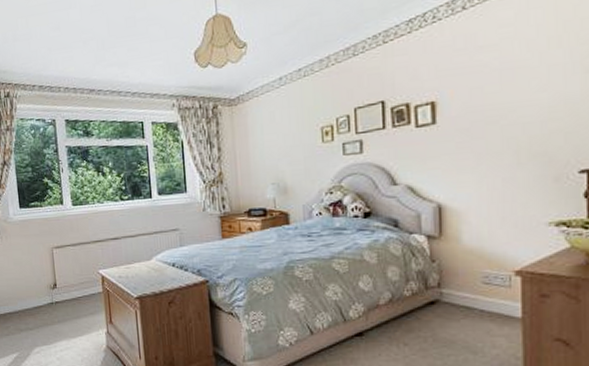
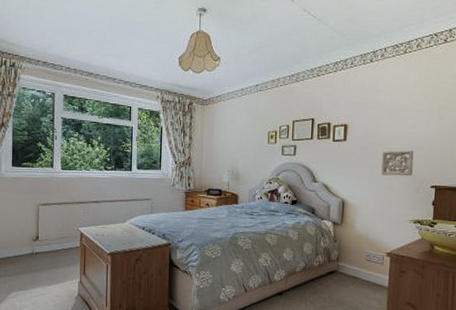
wall ornament: none [493,123,546,165] -> present [381,150,414,176]

